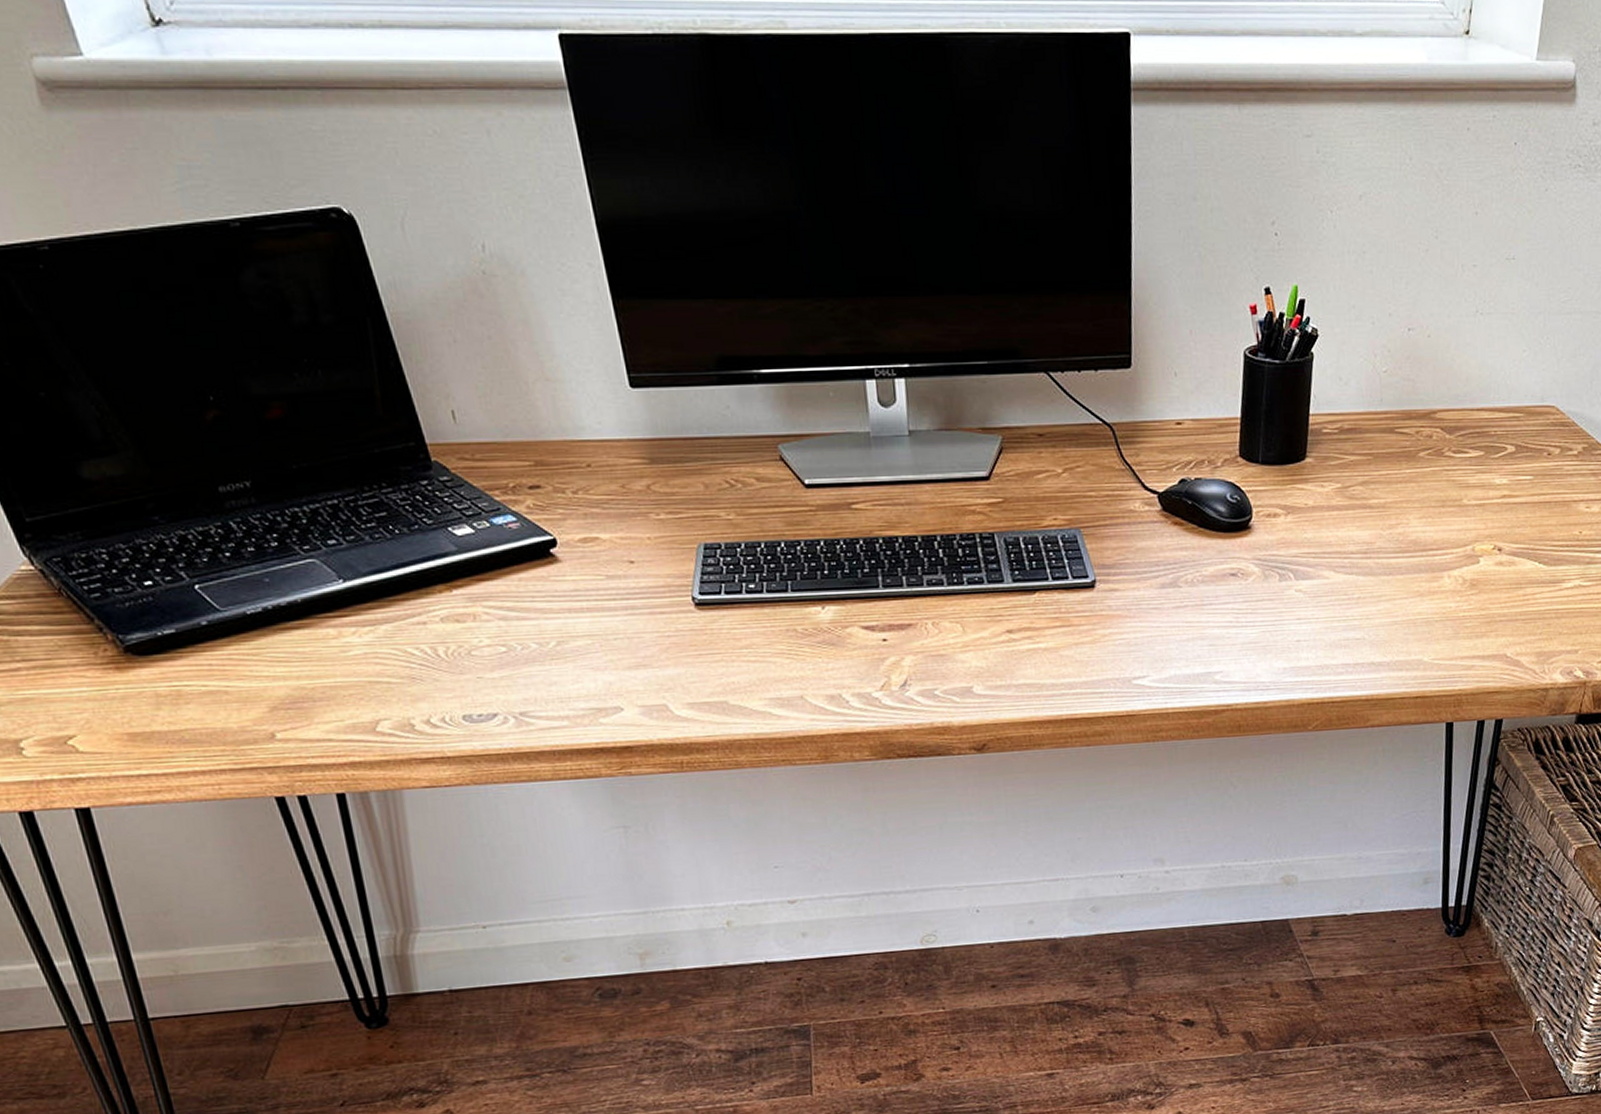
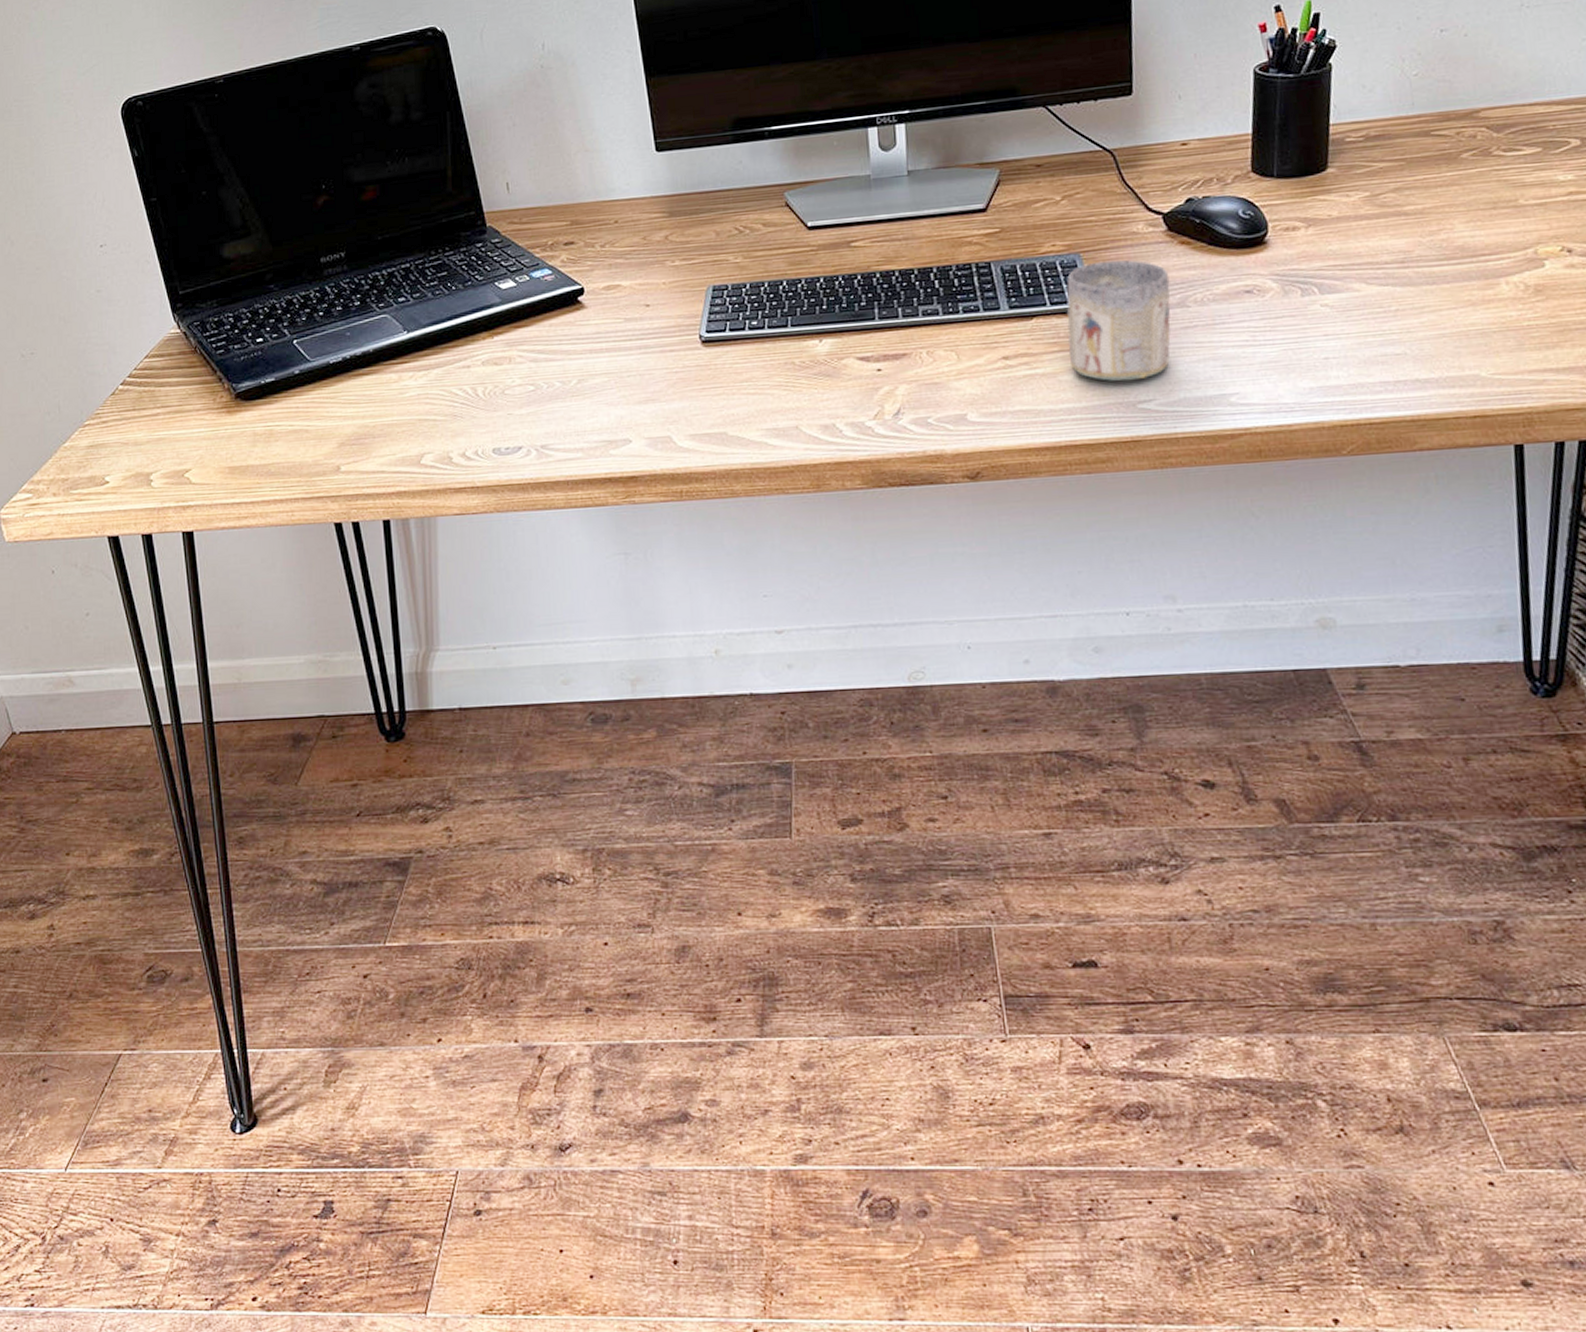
mug: none [1067,537,1164,658] -> present [1066,260,1171,382]

